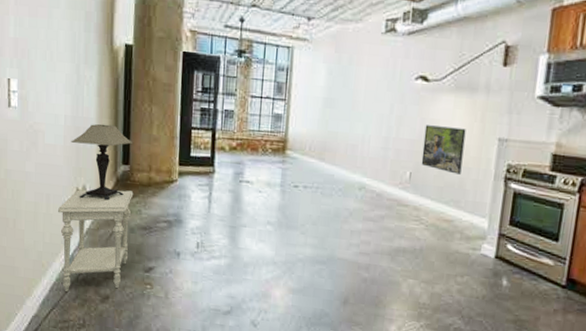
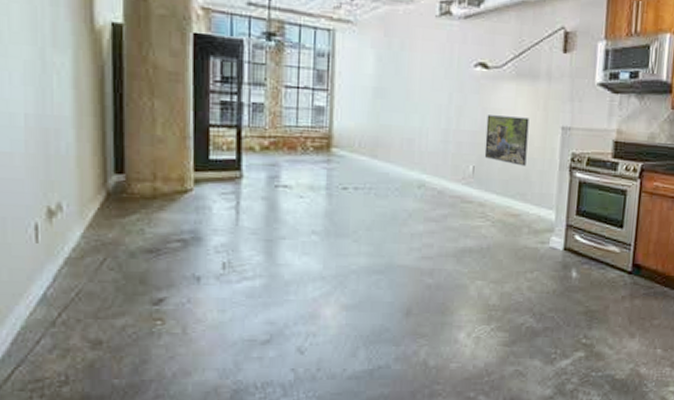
side table: present [58,190,134,292] -> none [20,205,133,343]
table lamp: present [71,123,134,201] -> none [36,123,129,220]

